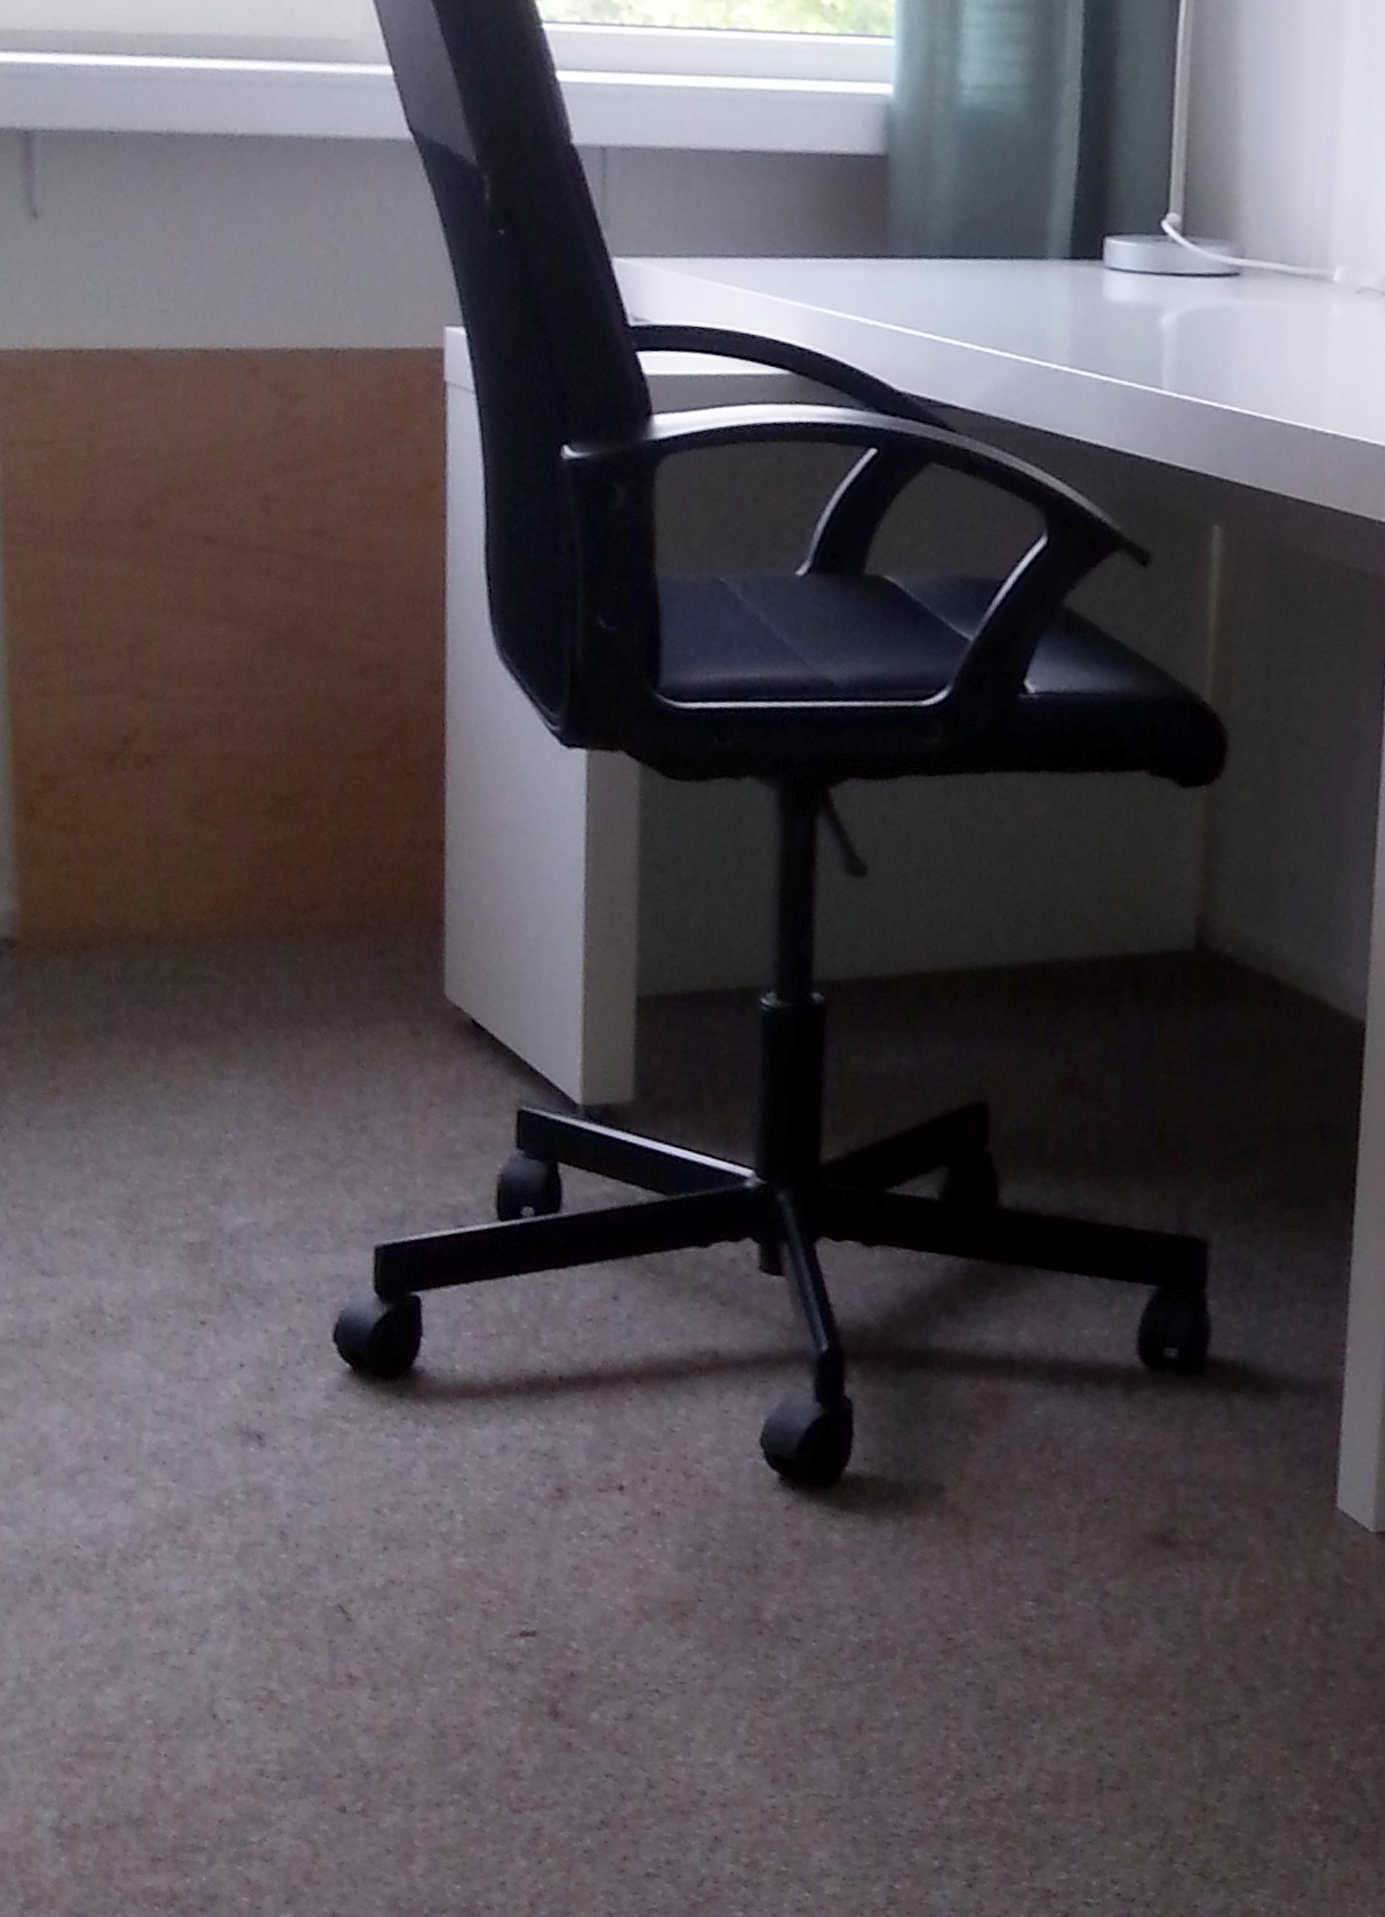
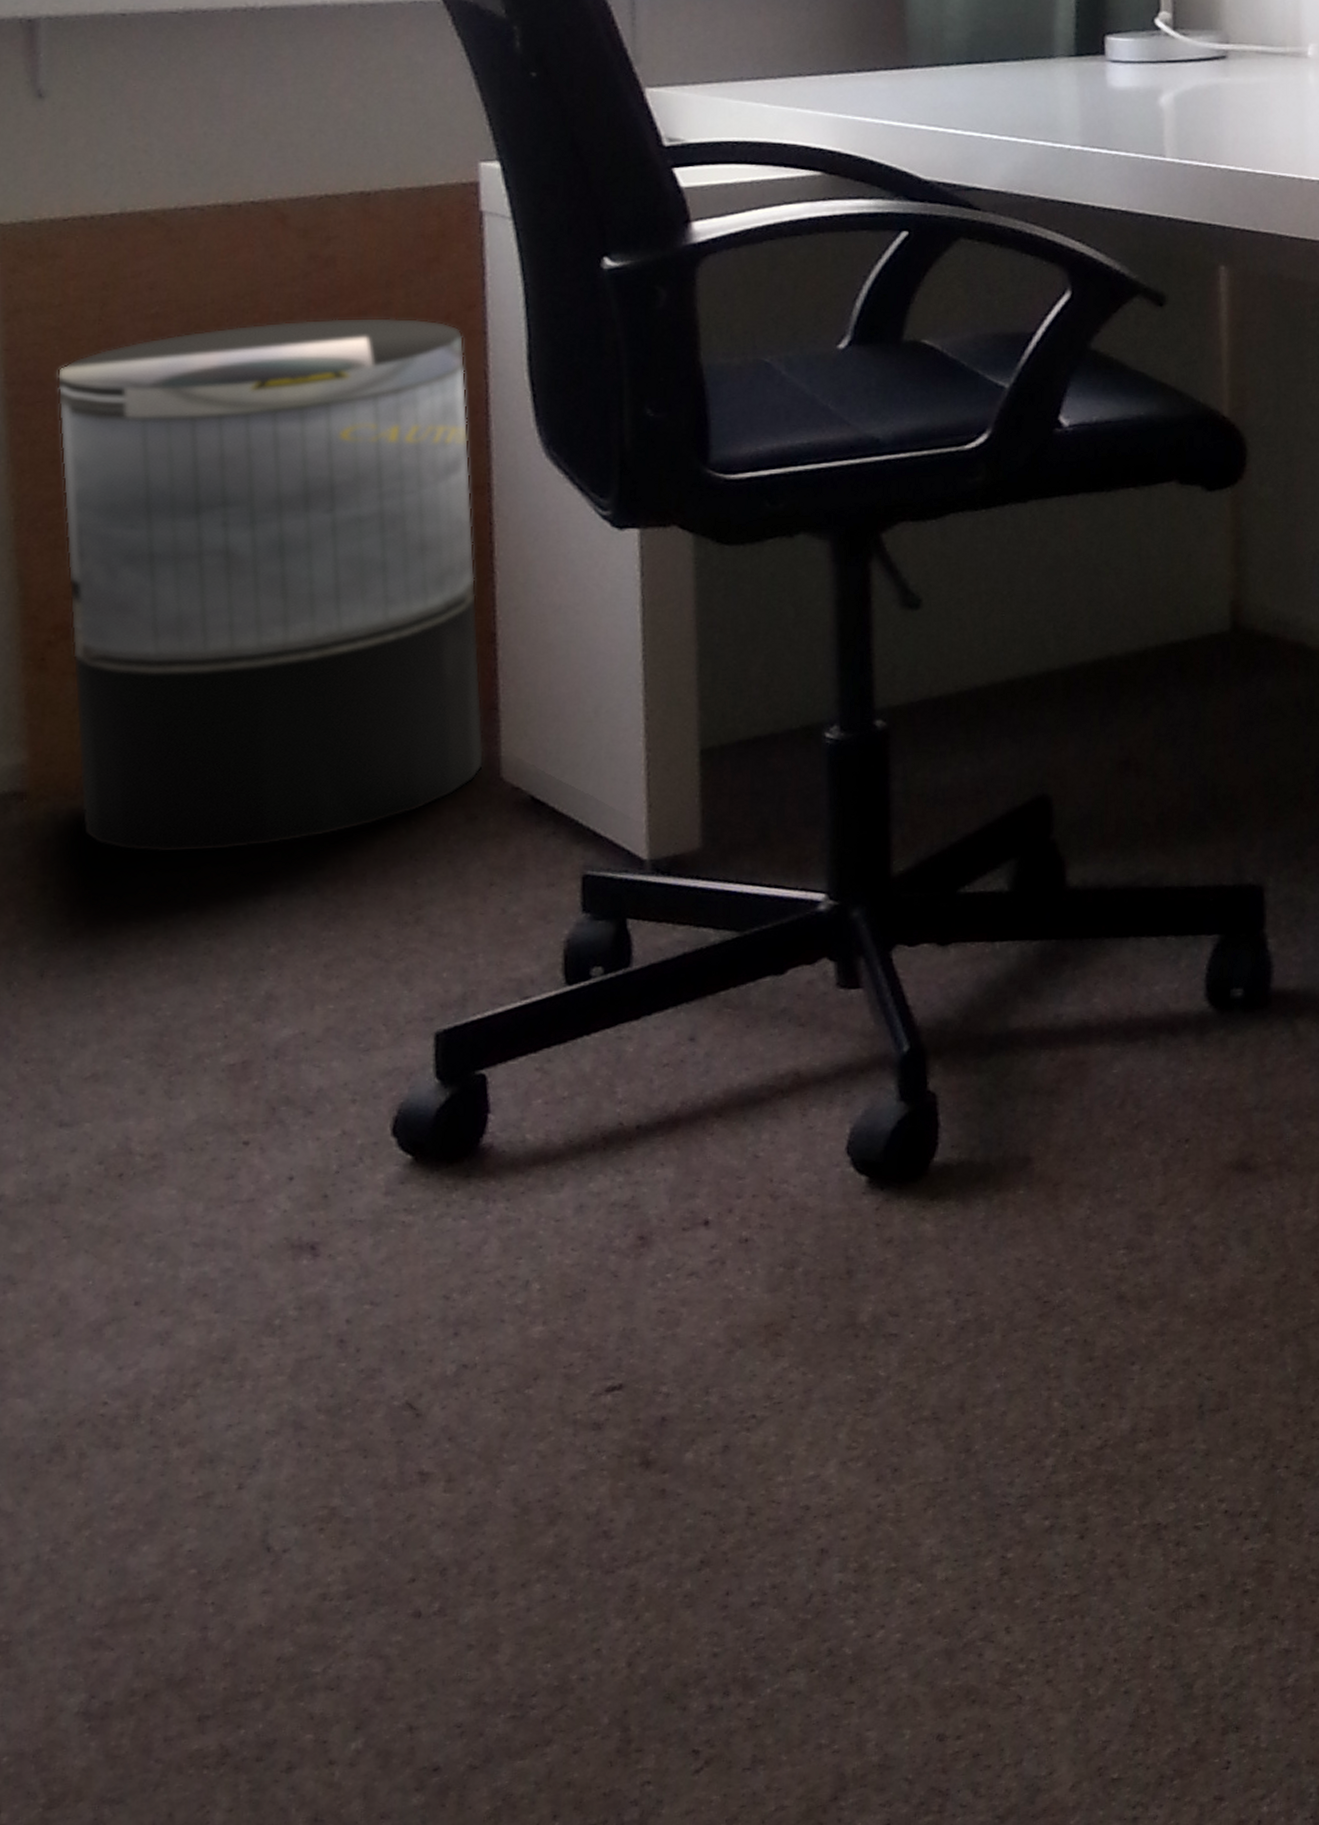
trash can: none [46,482,430,1030] -> present [56,317,485,854]

